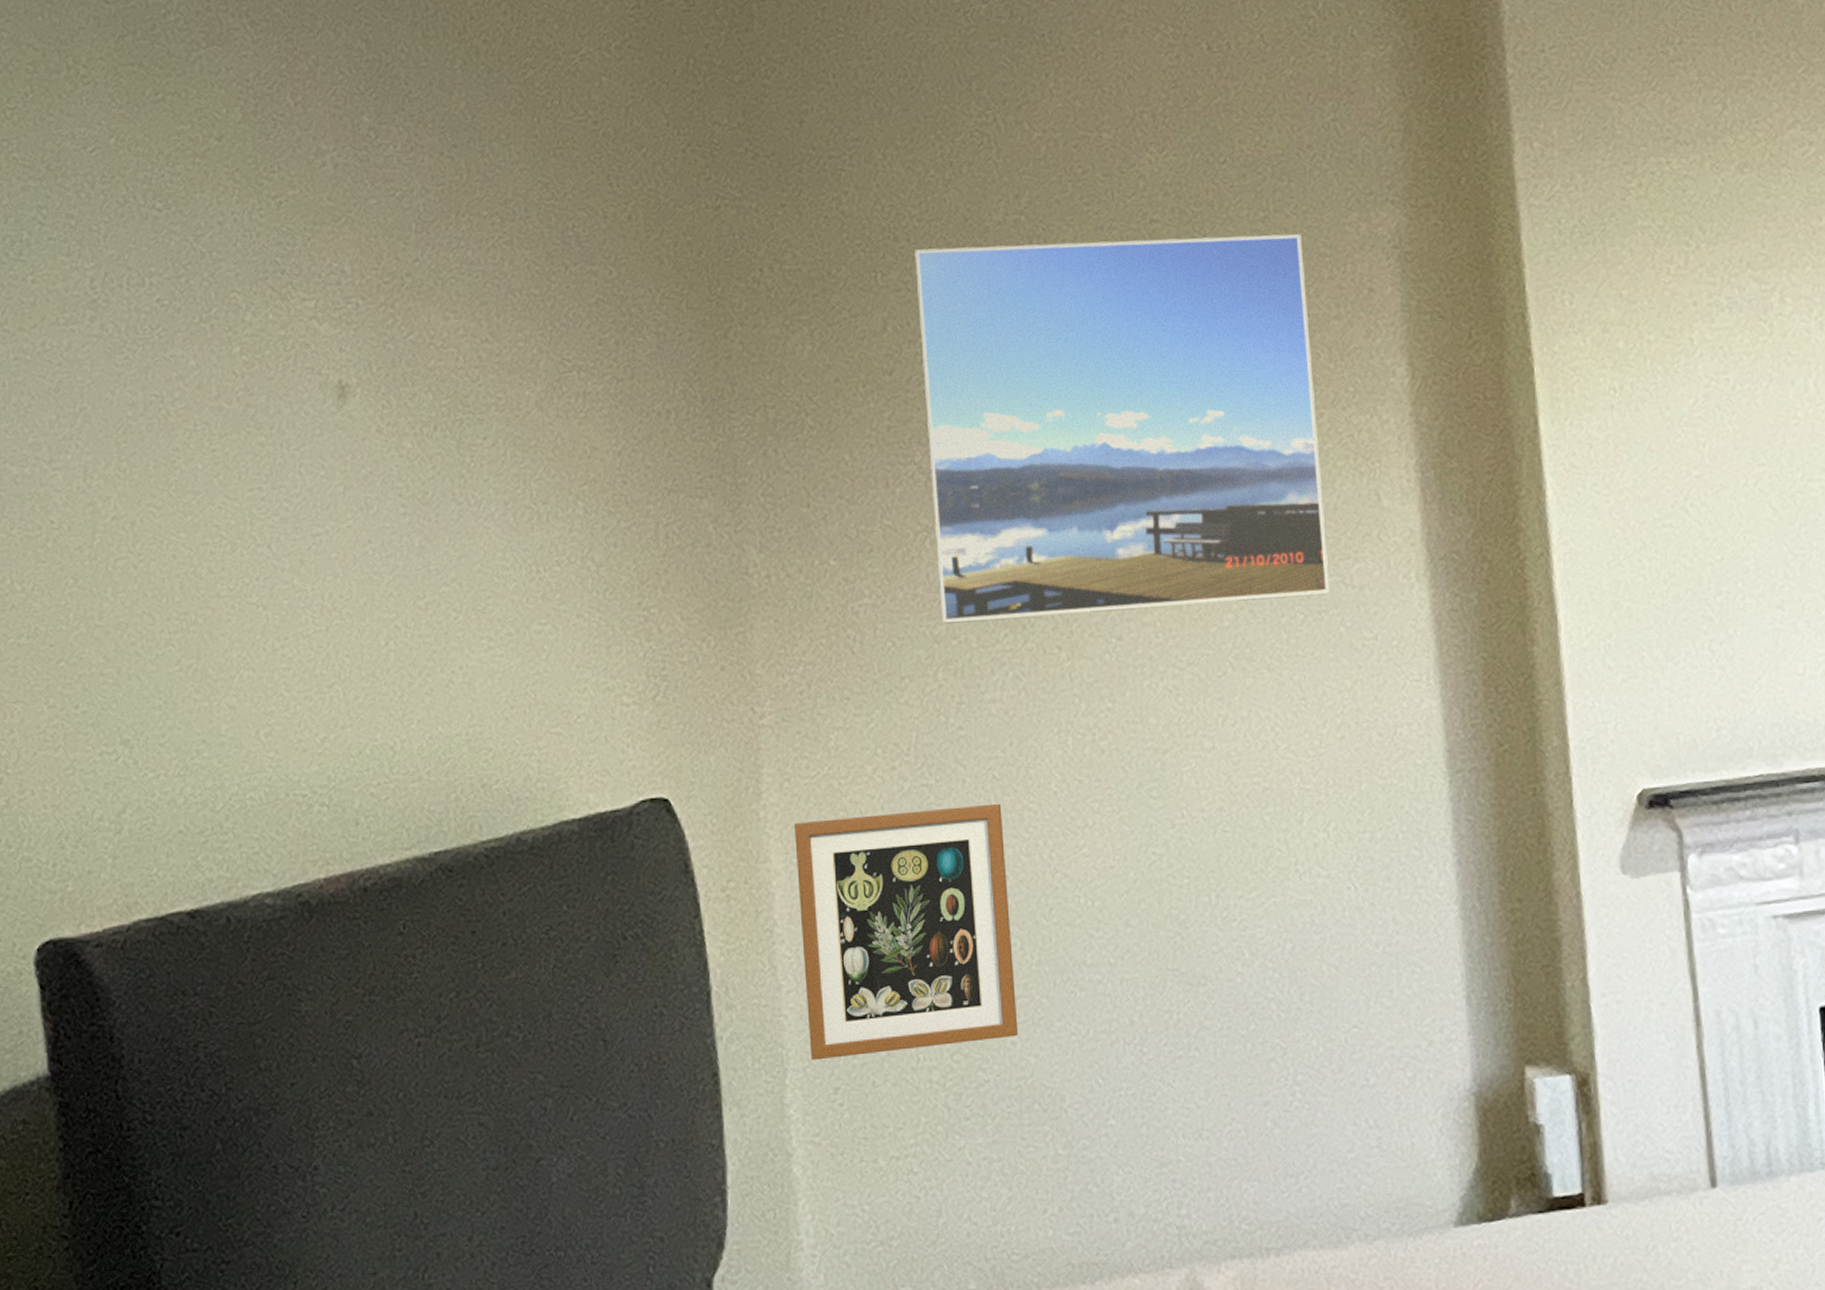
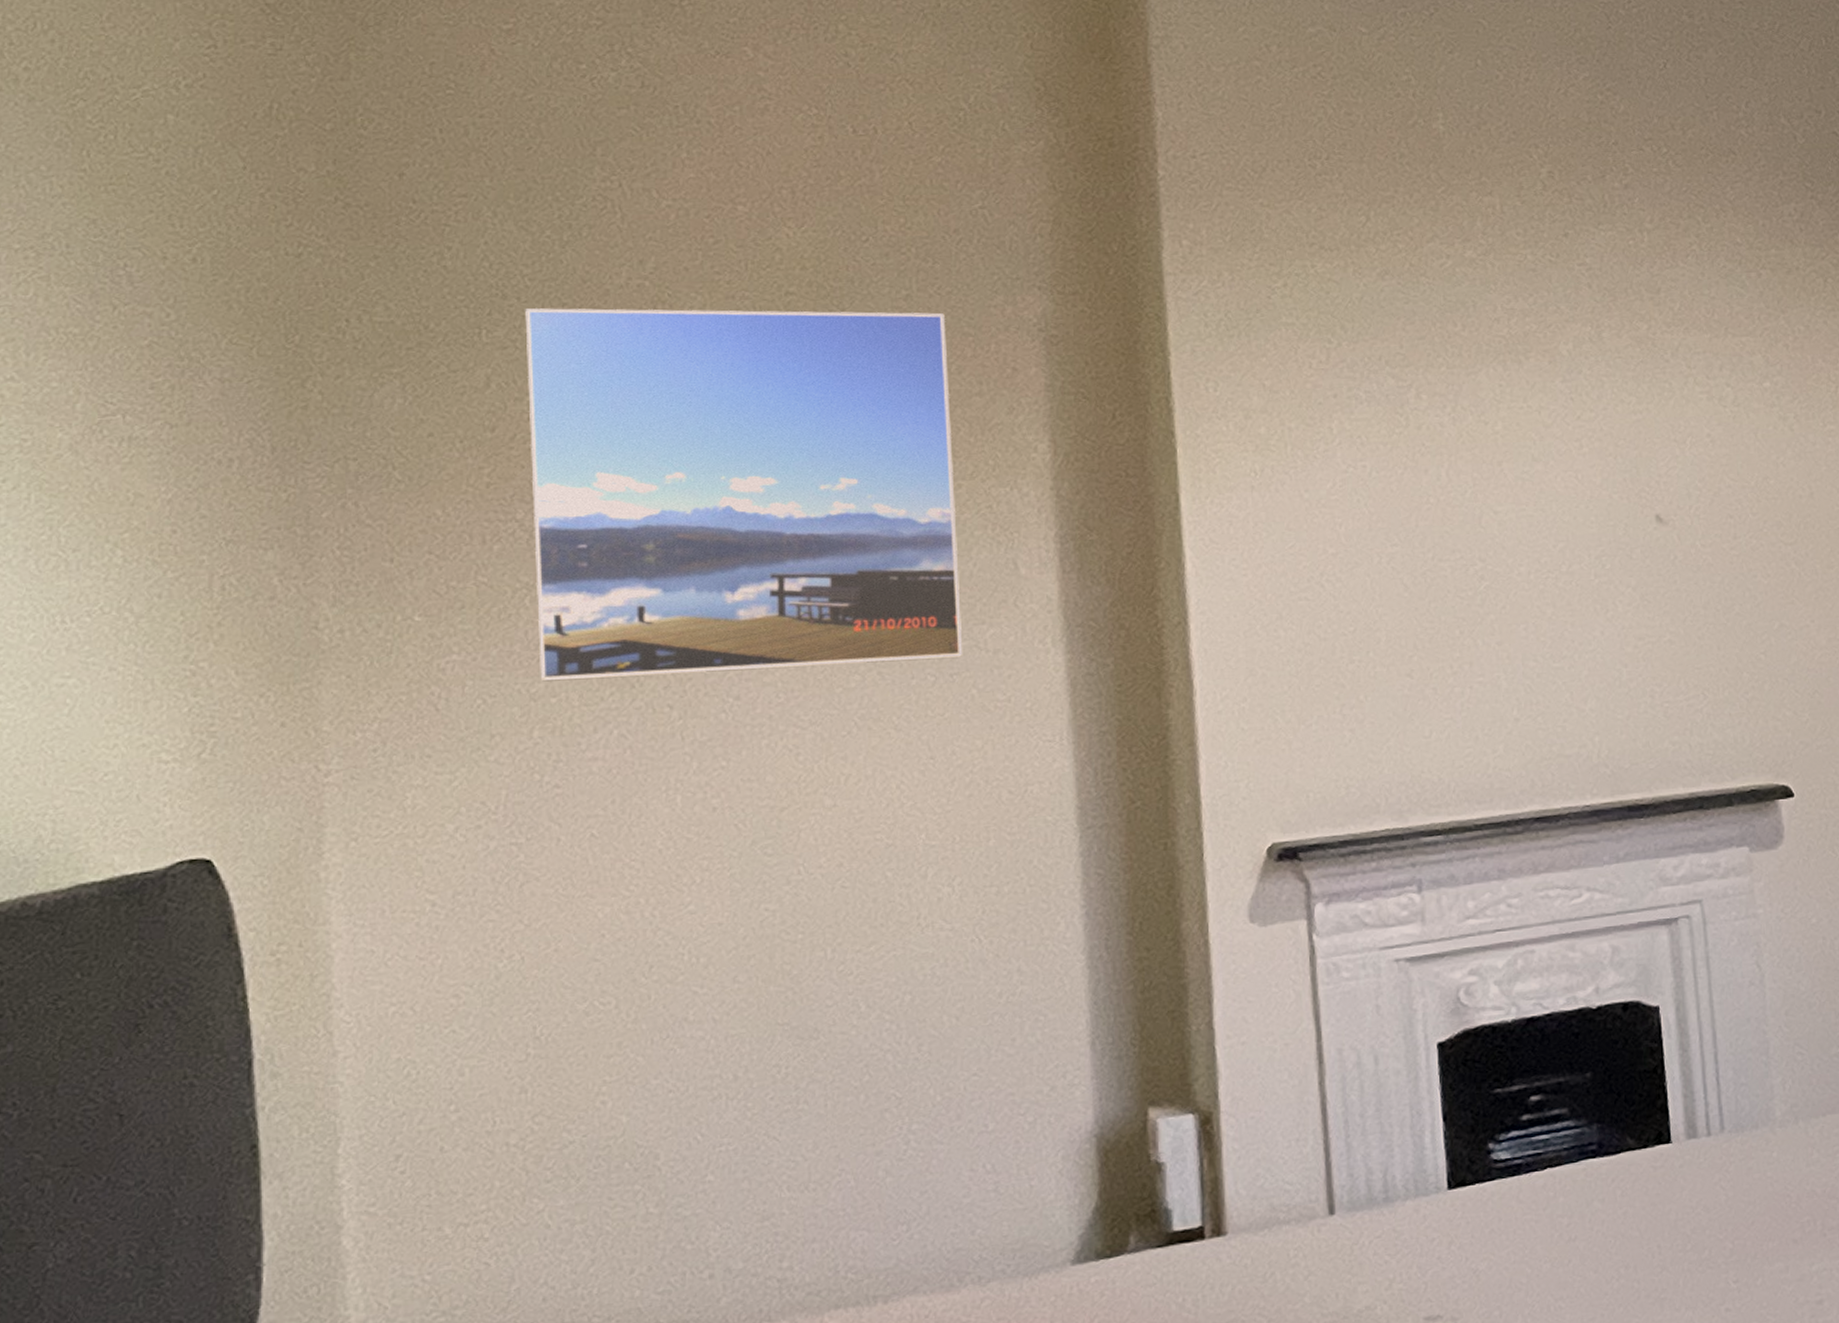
picture frame: present [794,803,1019,1061] -> none [360,861,610,1128]

